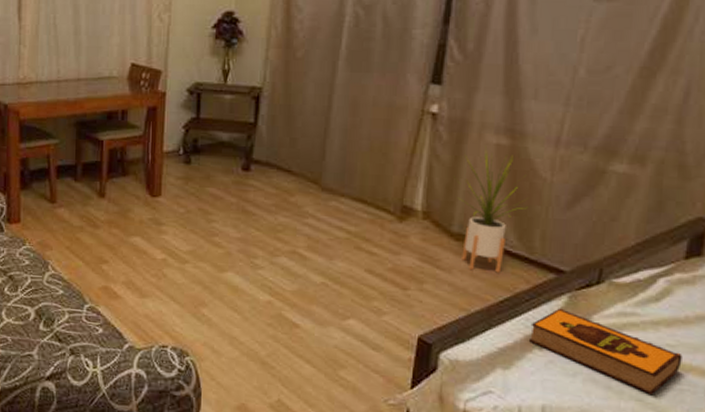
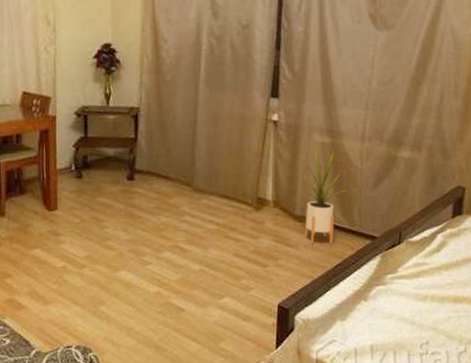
hardback book: present [528,308,683,396] -> none [357,266,458,324]

